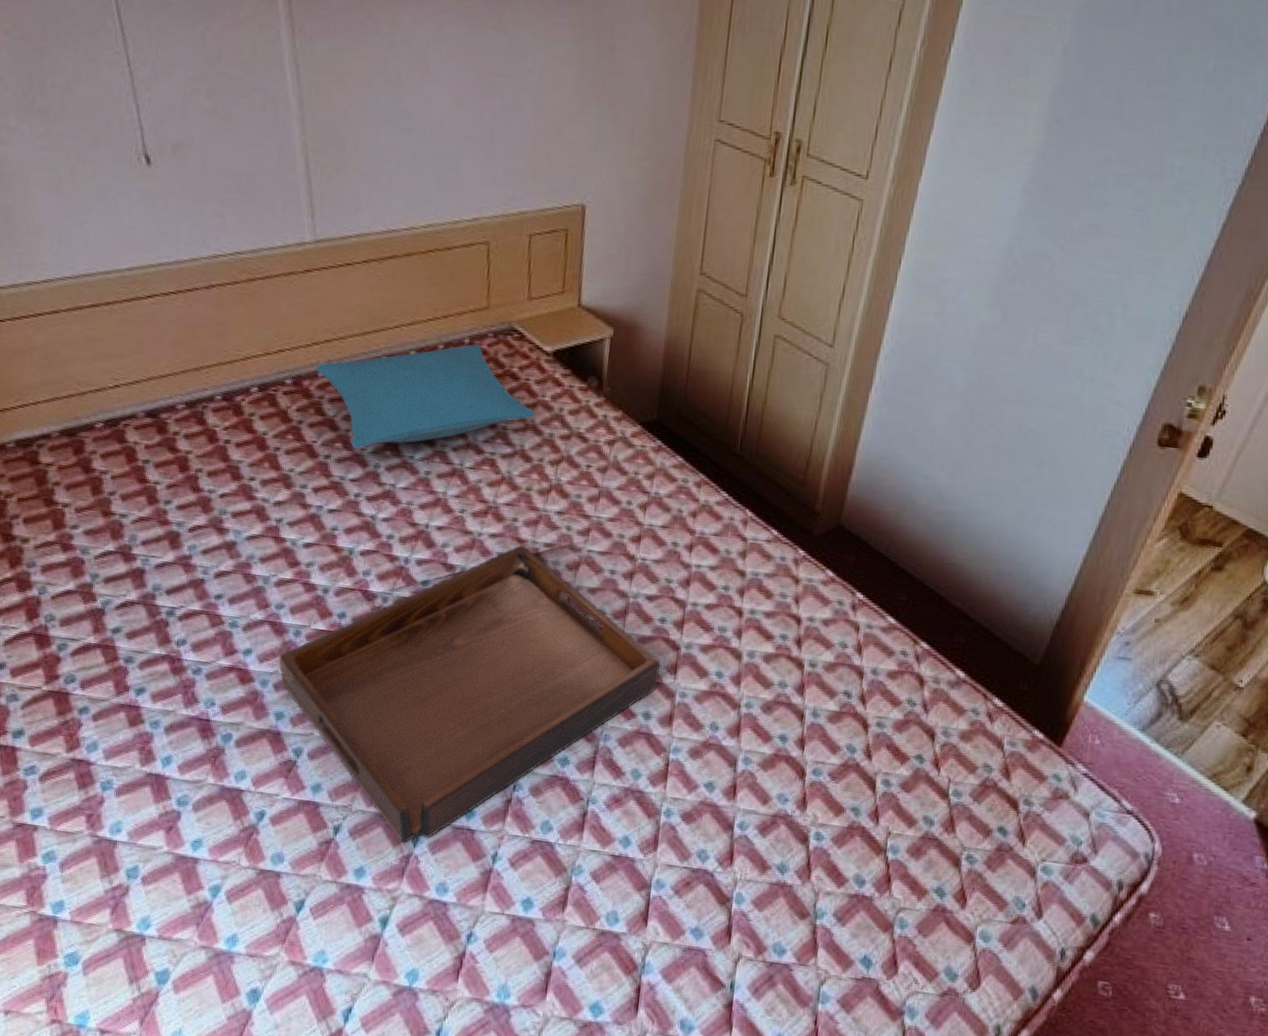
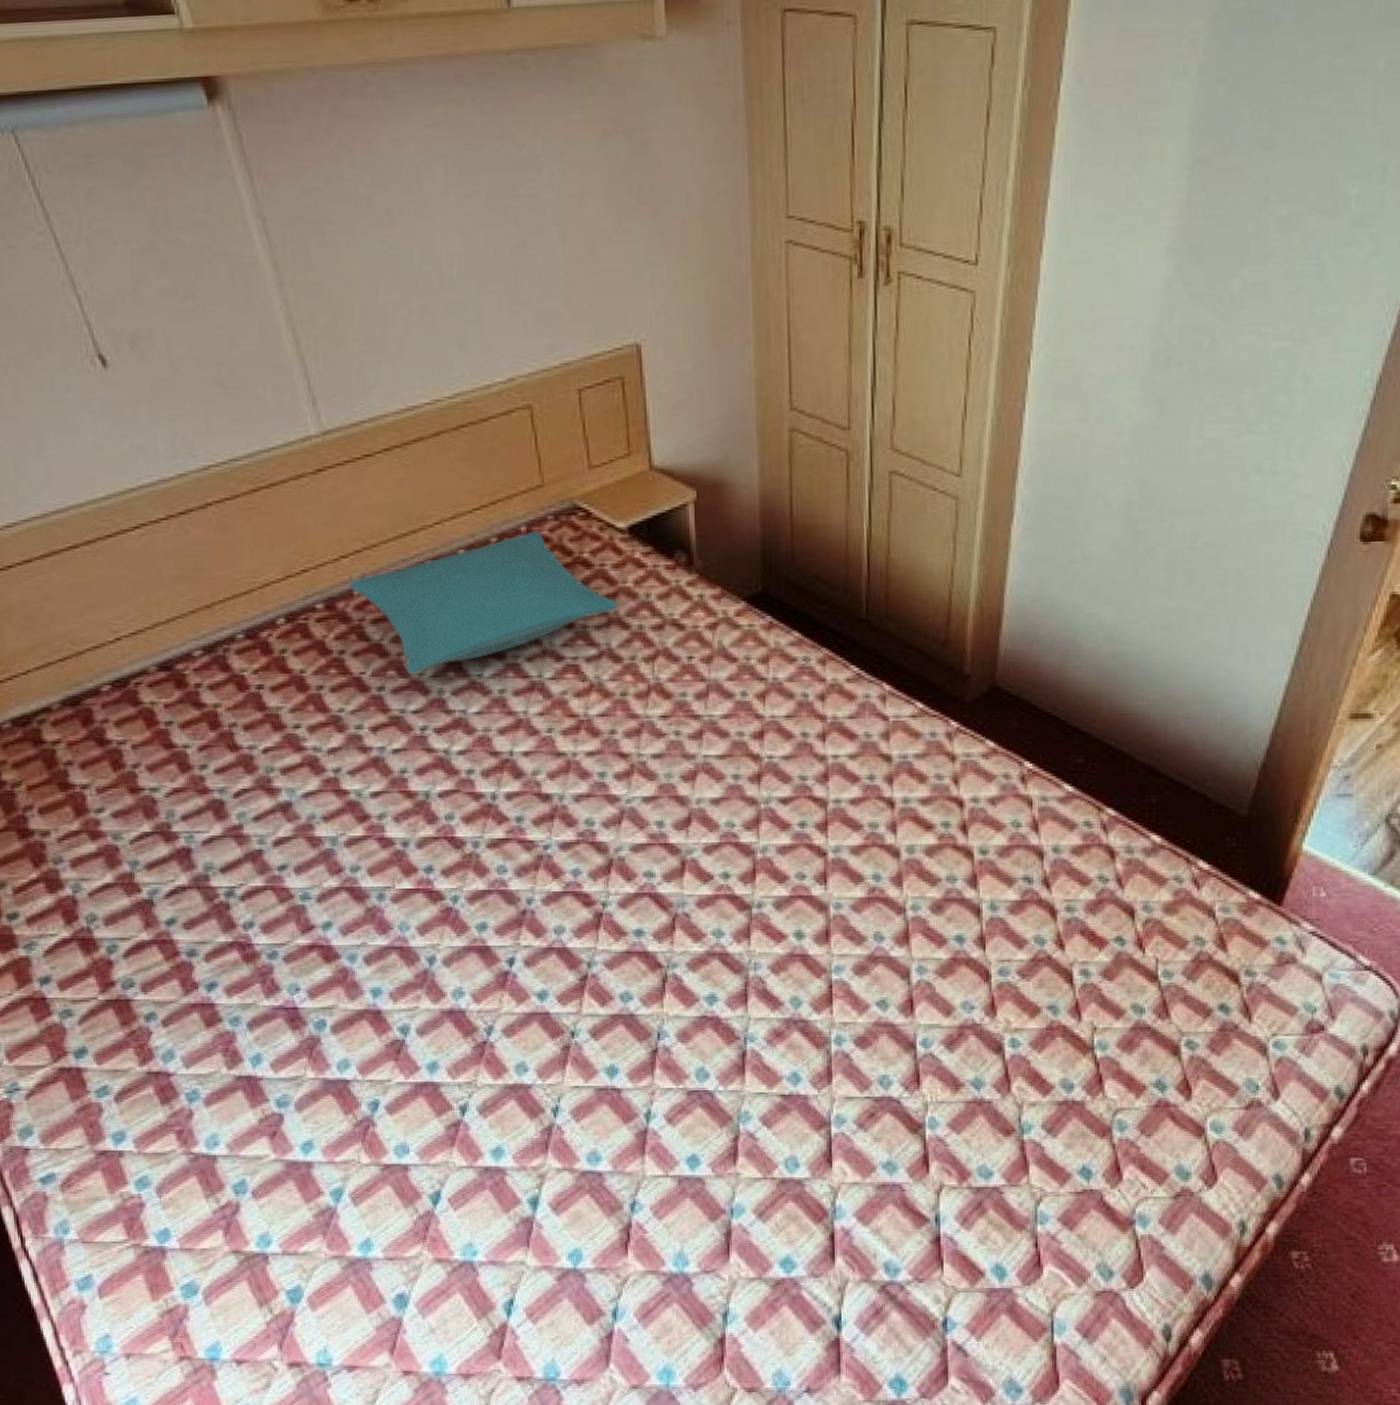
serving tray: present [278,544,660,843] -> none [364,760,807,1114]

